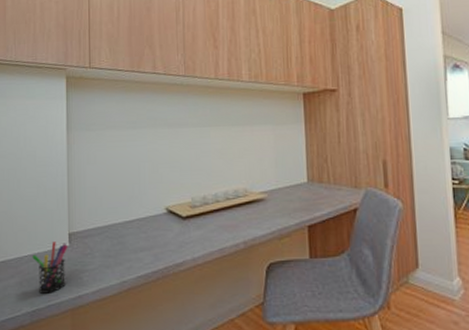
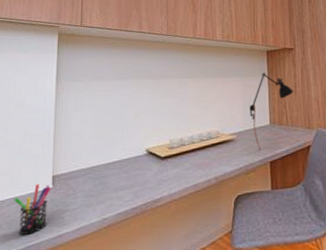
desk lamp: none [282,120,337,213] -> present [249,73,294,151]

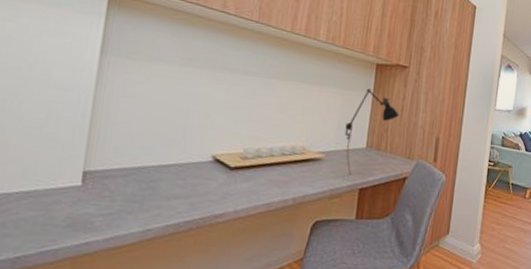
pen holder: present [14,184,51,235] -> none [26,179,79,238]

